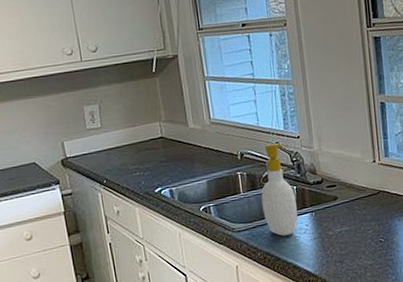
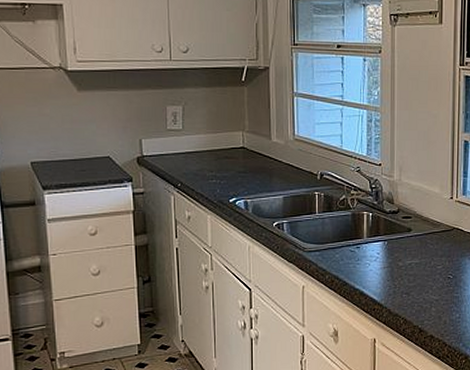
soap bottle: present [261,142,298,236] -> none [336,167,370,262]

